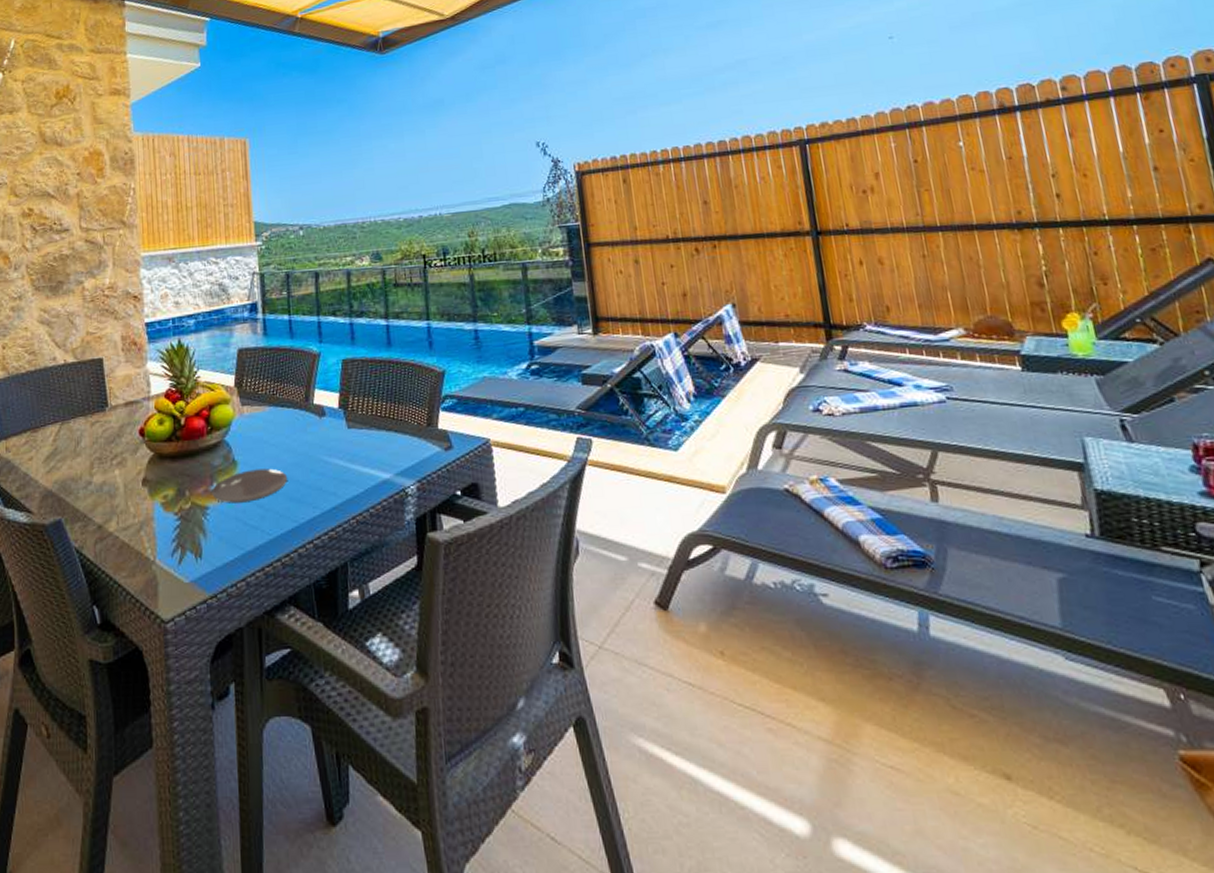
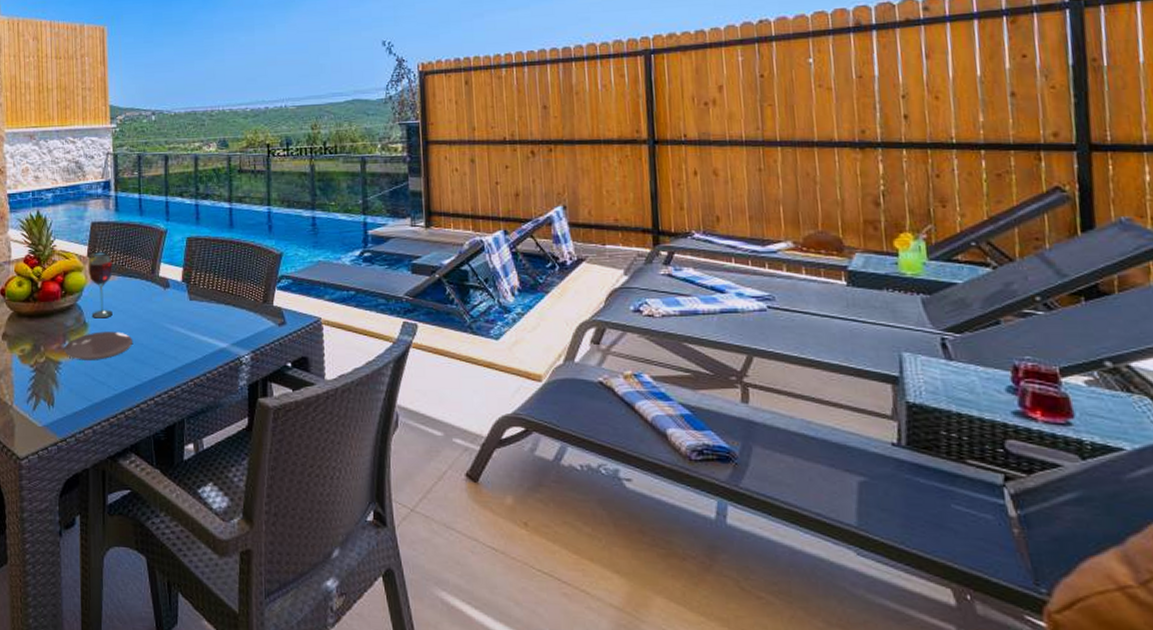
wineglass: none [235,379,264,455] -> present [88,251,113,318]

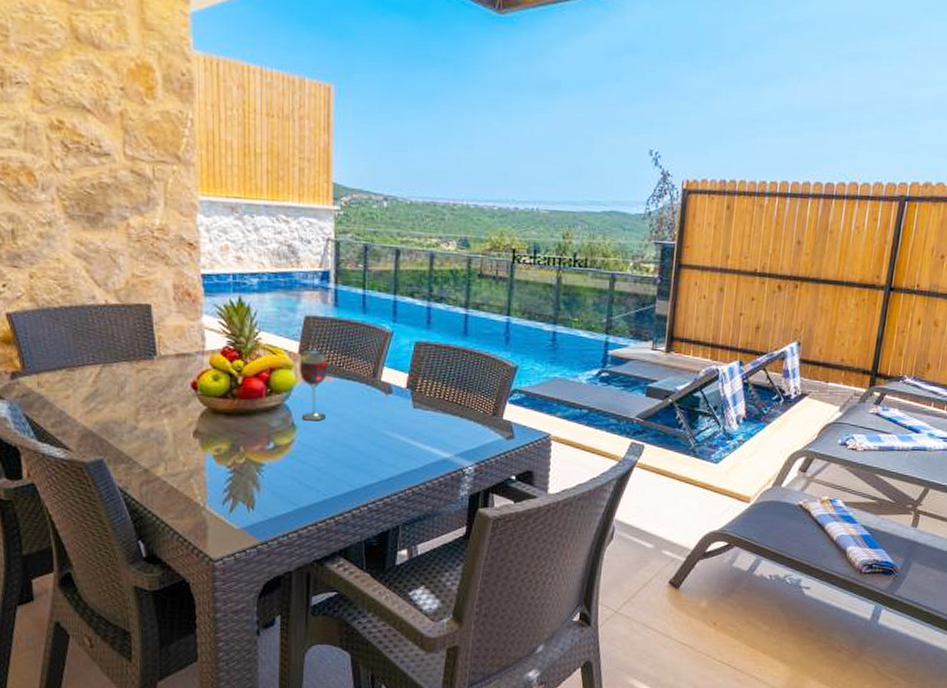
plate: present [64,331,133,360] -> none [268,434,348,464]

